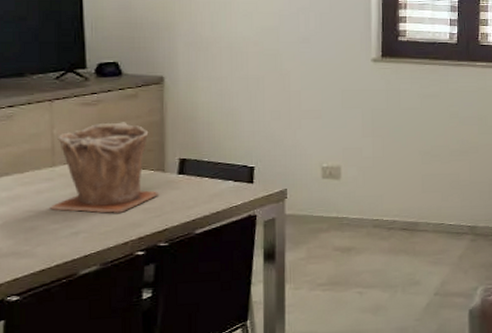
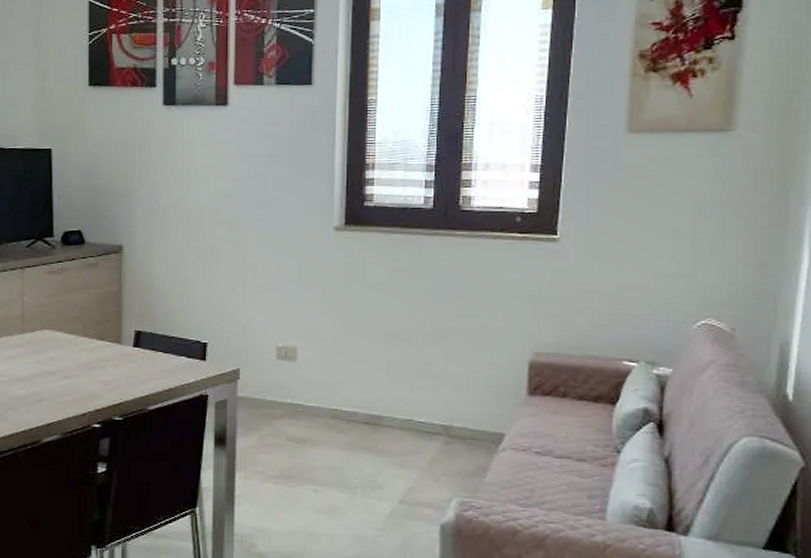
plant pot: present [50,122,159,213] -> none [19,291,116,383]

